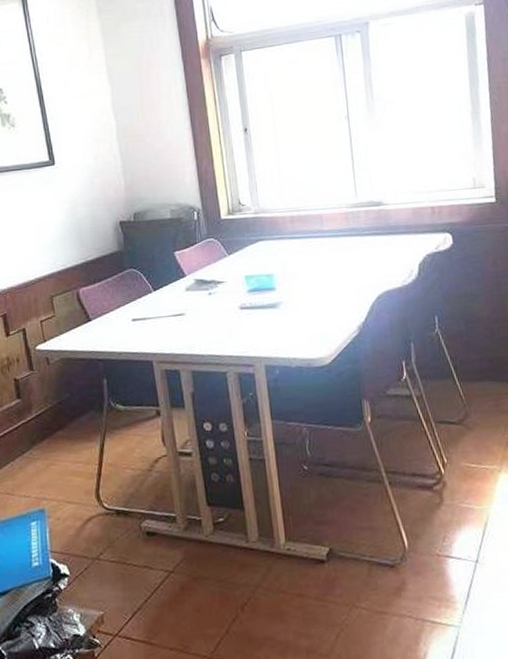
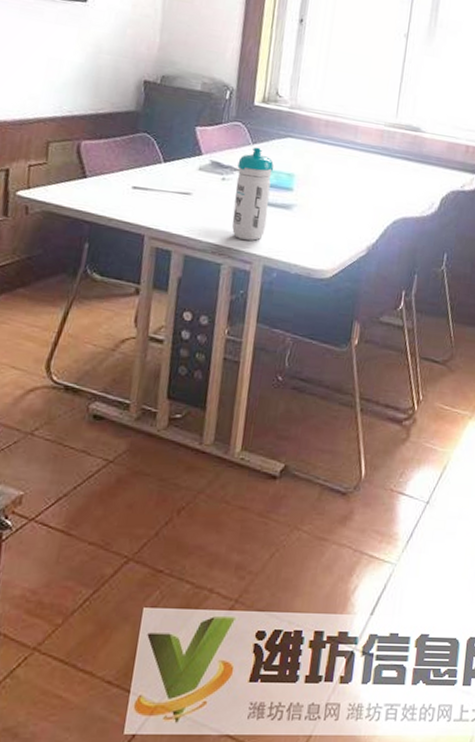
water bottle: none [219,257,259,346] -> present [232,147,274,241]

